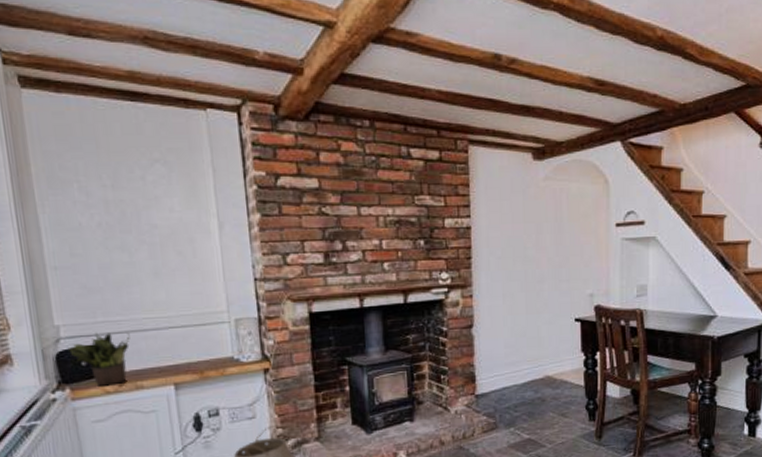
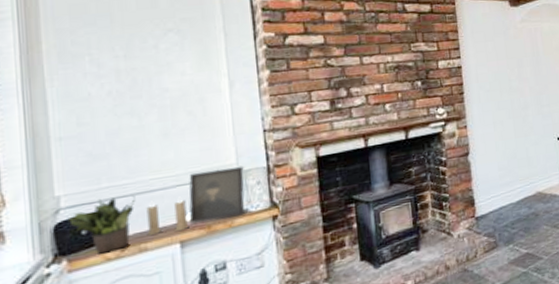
candle: none [141,339,183,375] -> present [146,196,189,237]
picture frame: none [180,314,236,367] -> present [189,165,245,224]

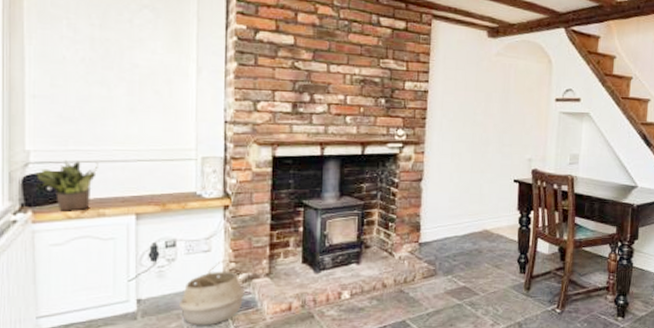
candle: present [146,196,189,237] -> none [106,170,146,204]
picture frame: present [189,165,245,224] -> none [146,151,202,200]

